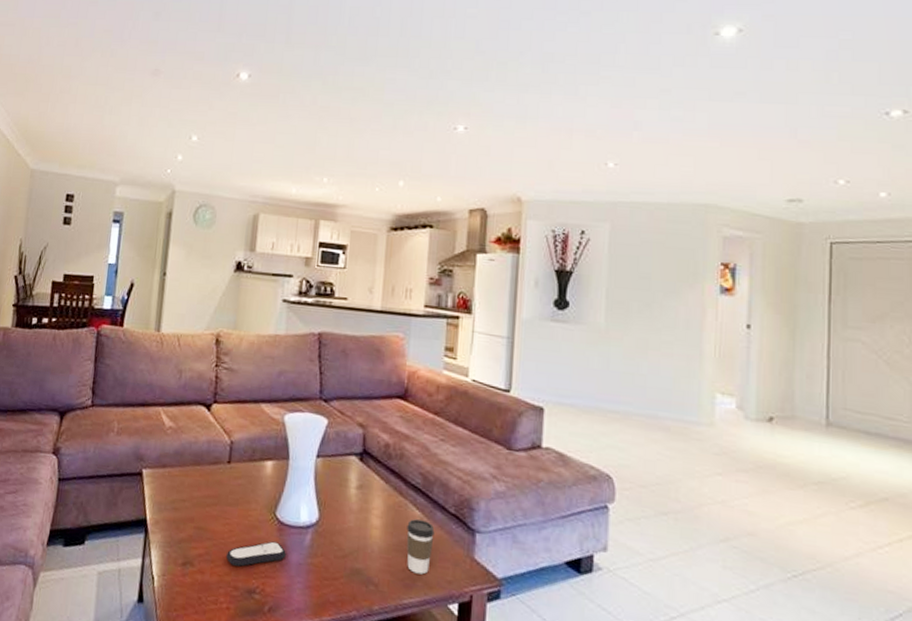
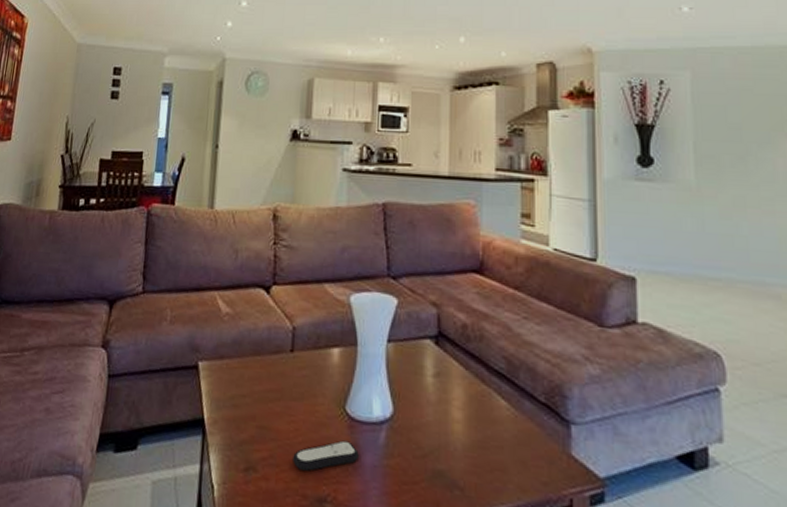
coffee cup: present [406,519,435,575] -> none [492,410,524,476]

